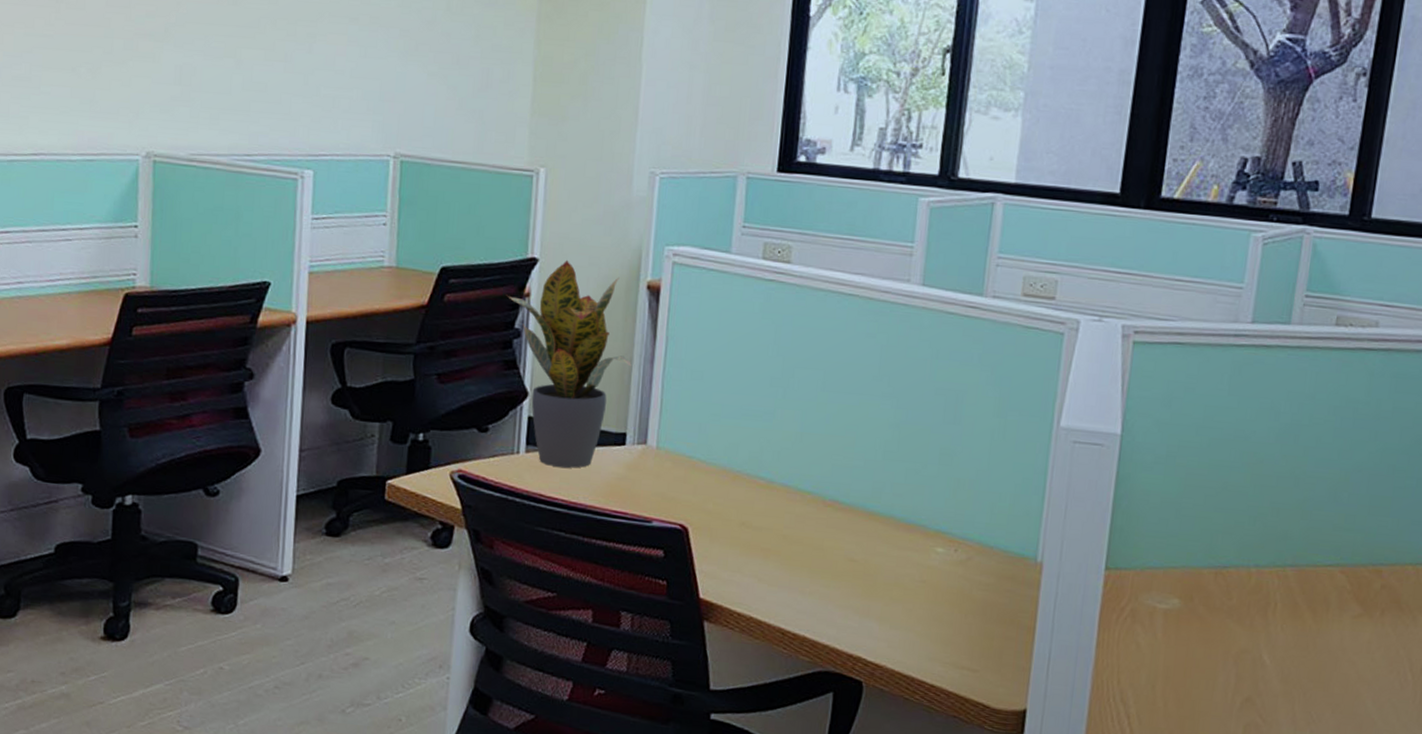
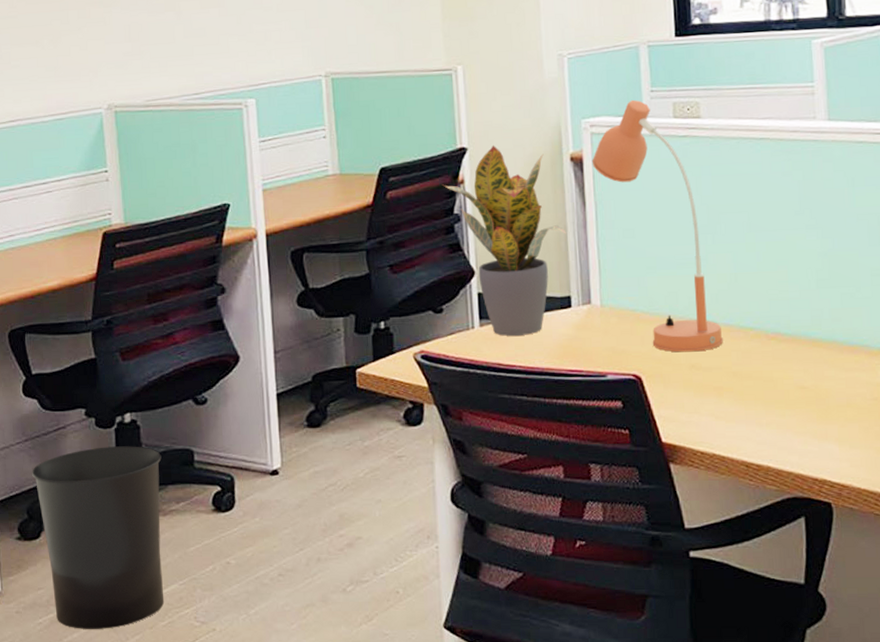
waste bin: none [14,527,162,723] -> present [32,446,165,629]
desk lamp: none [669,232,779,509] -> present [591,99,723,353]

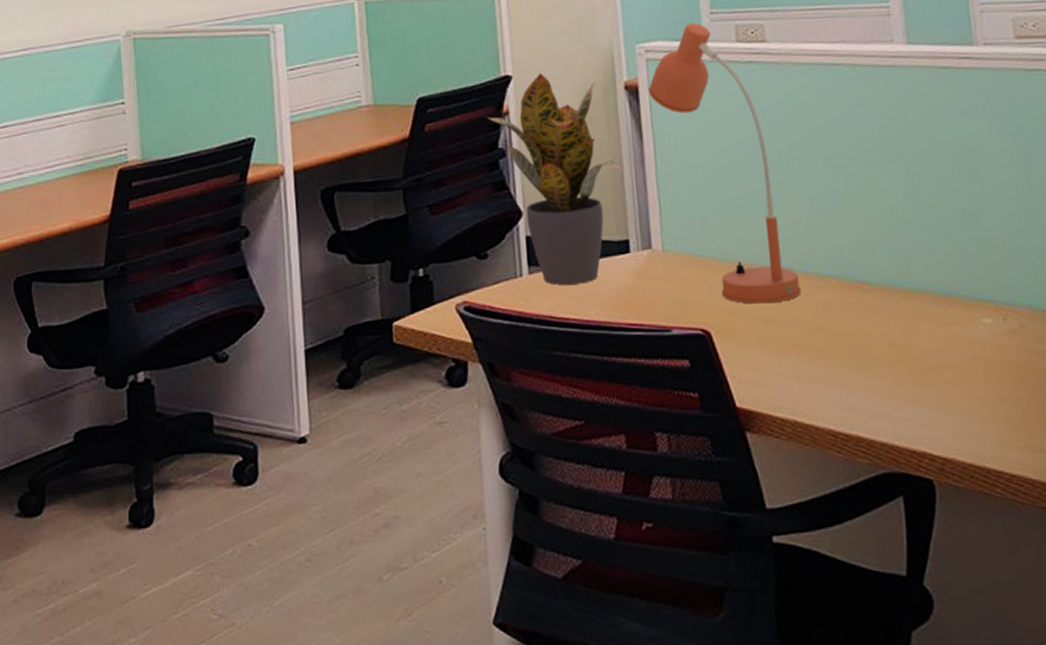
waste bin: present [32,446,165,629] -> none [35,409,179,622]

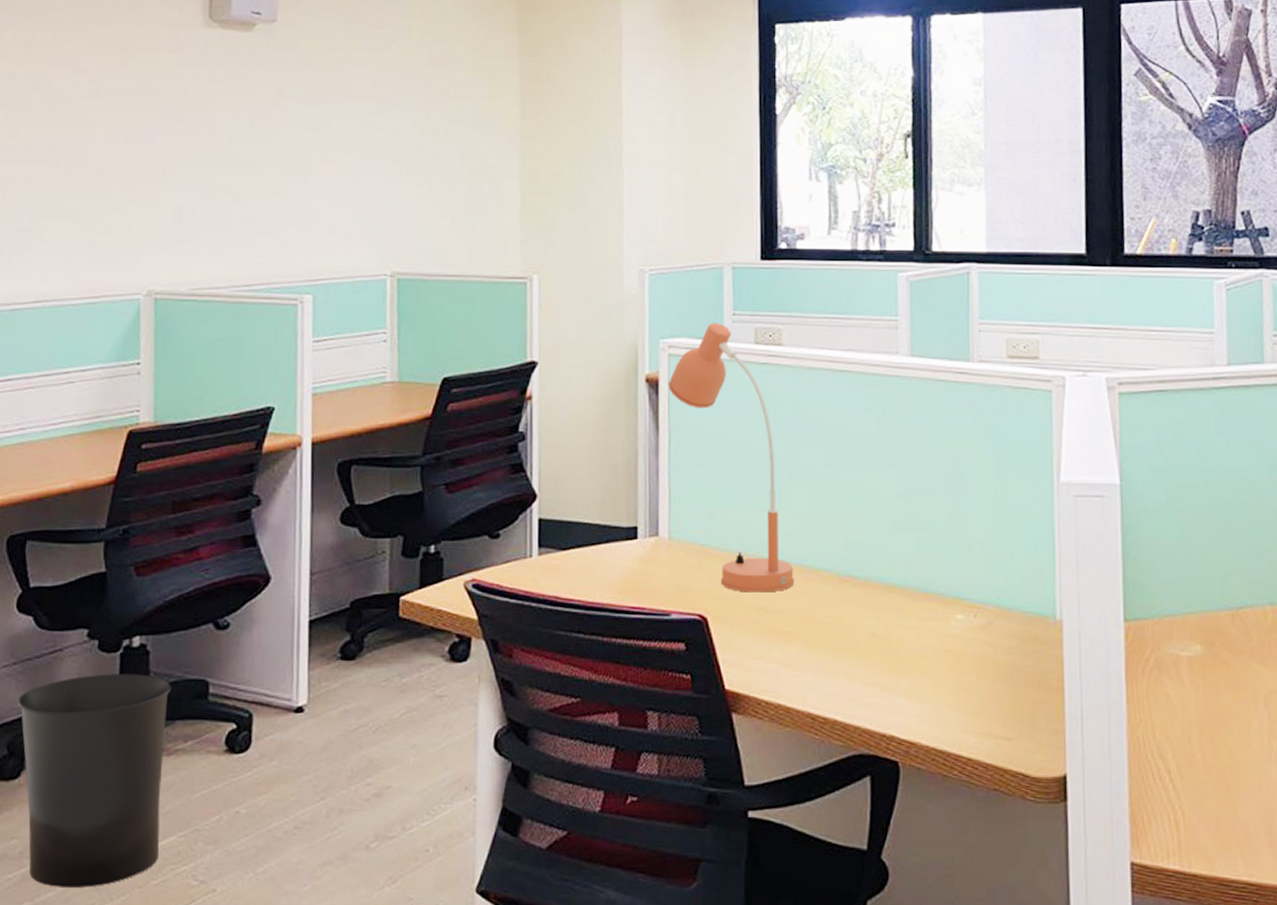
waste bin: none [35,409,179,622] -> present [18,674,172,887]
potted plant: present [484,72,622,285] -> none [507,360,637,567]

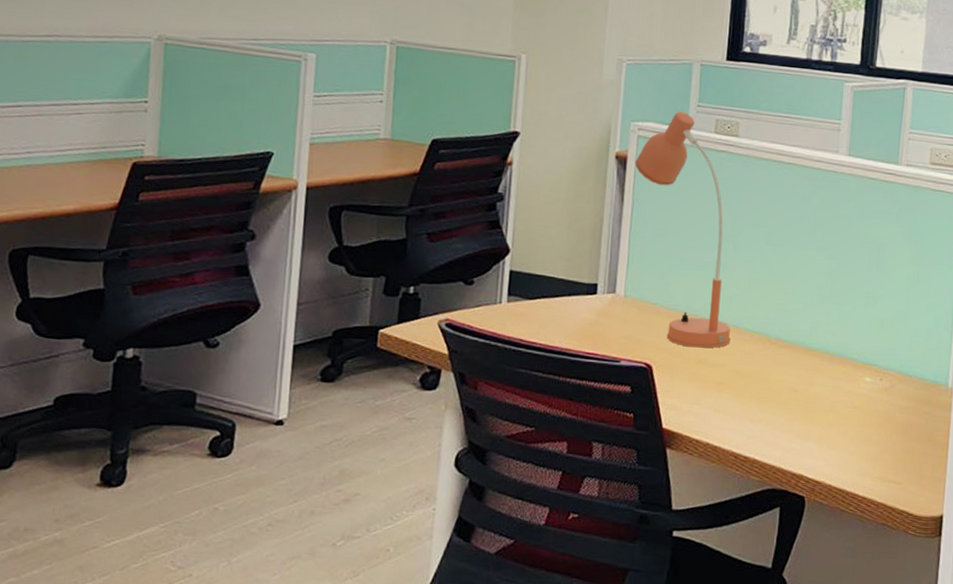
waste bin: present [18,674,172,887] -> none [12,380,161,568]

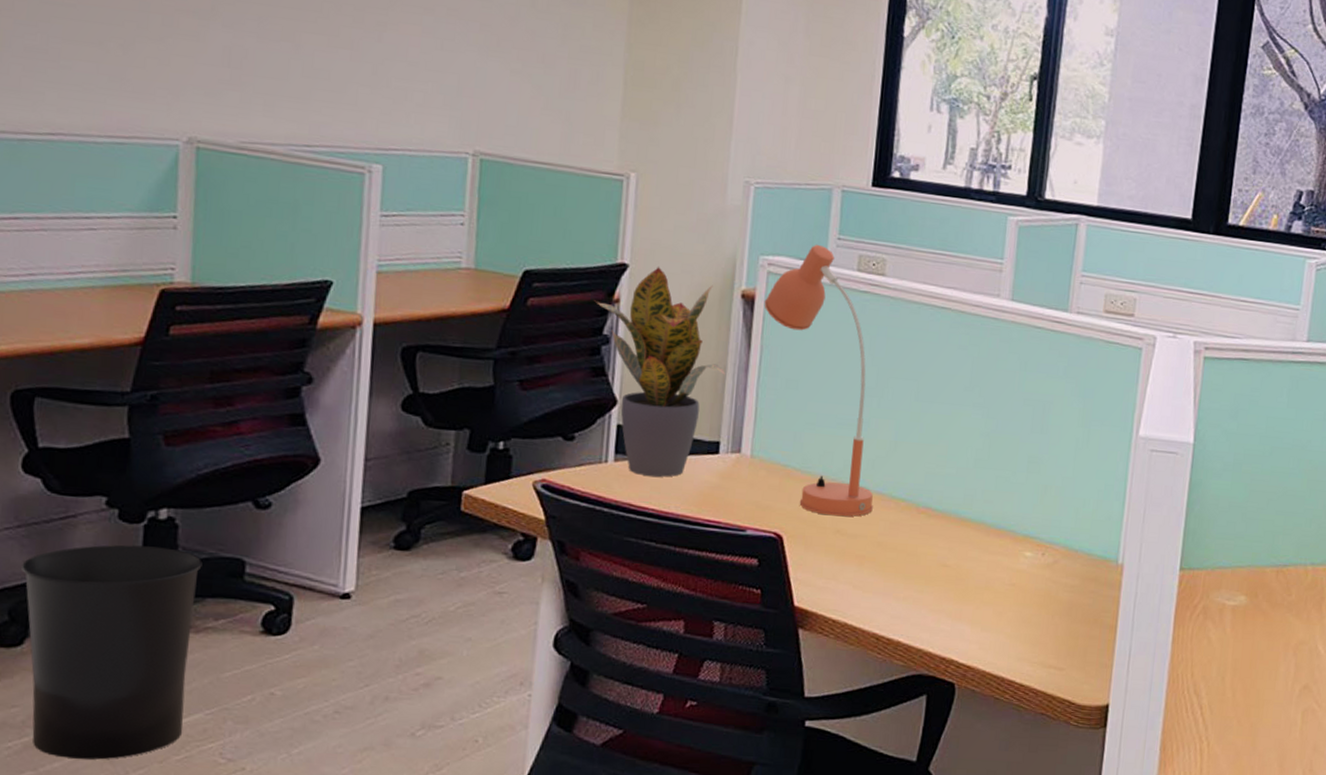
waste bin: none [12,380,161,568] -> present [21,544,203,760]
potted plant: none [490,133,602,315] -> present [593,266,725,477]

